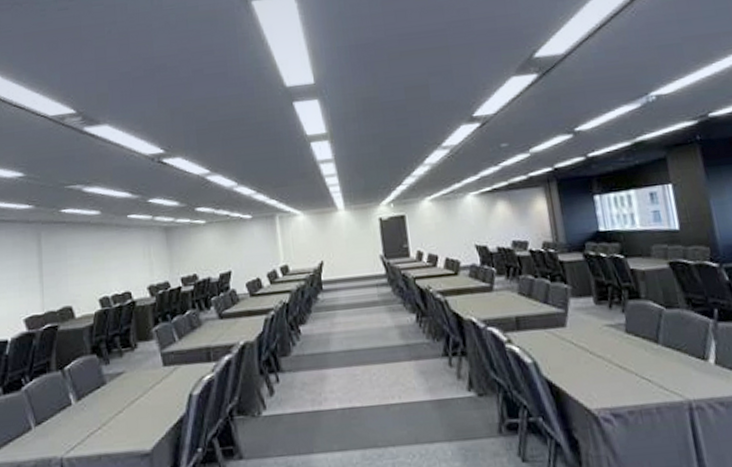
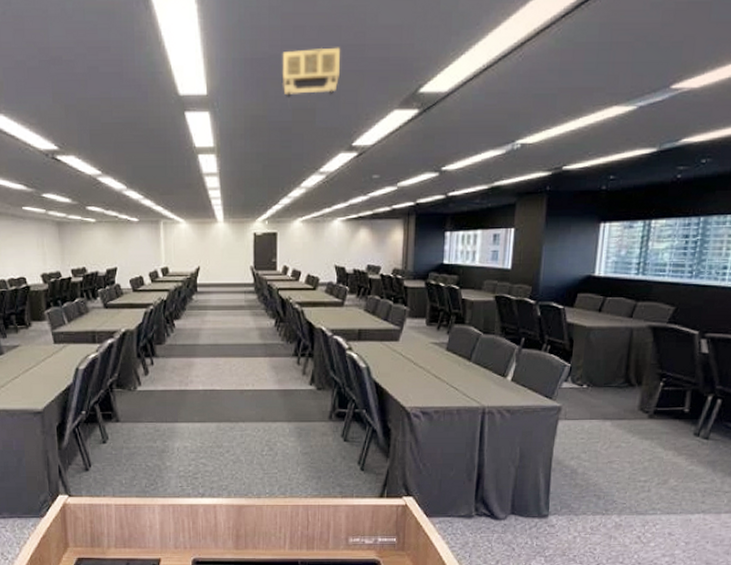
projector: none [387,24,449,90] -> present [282,47,340,111]

